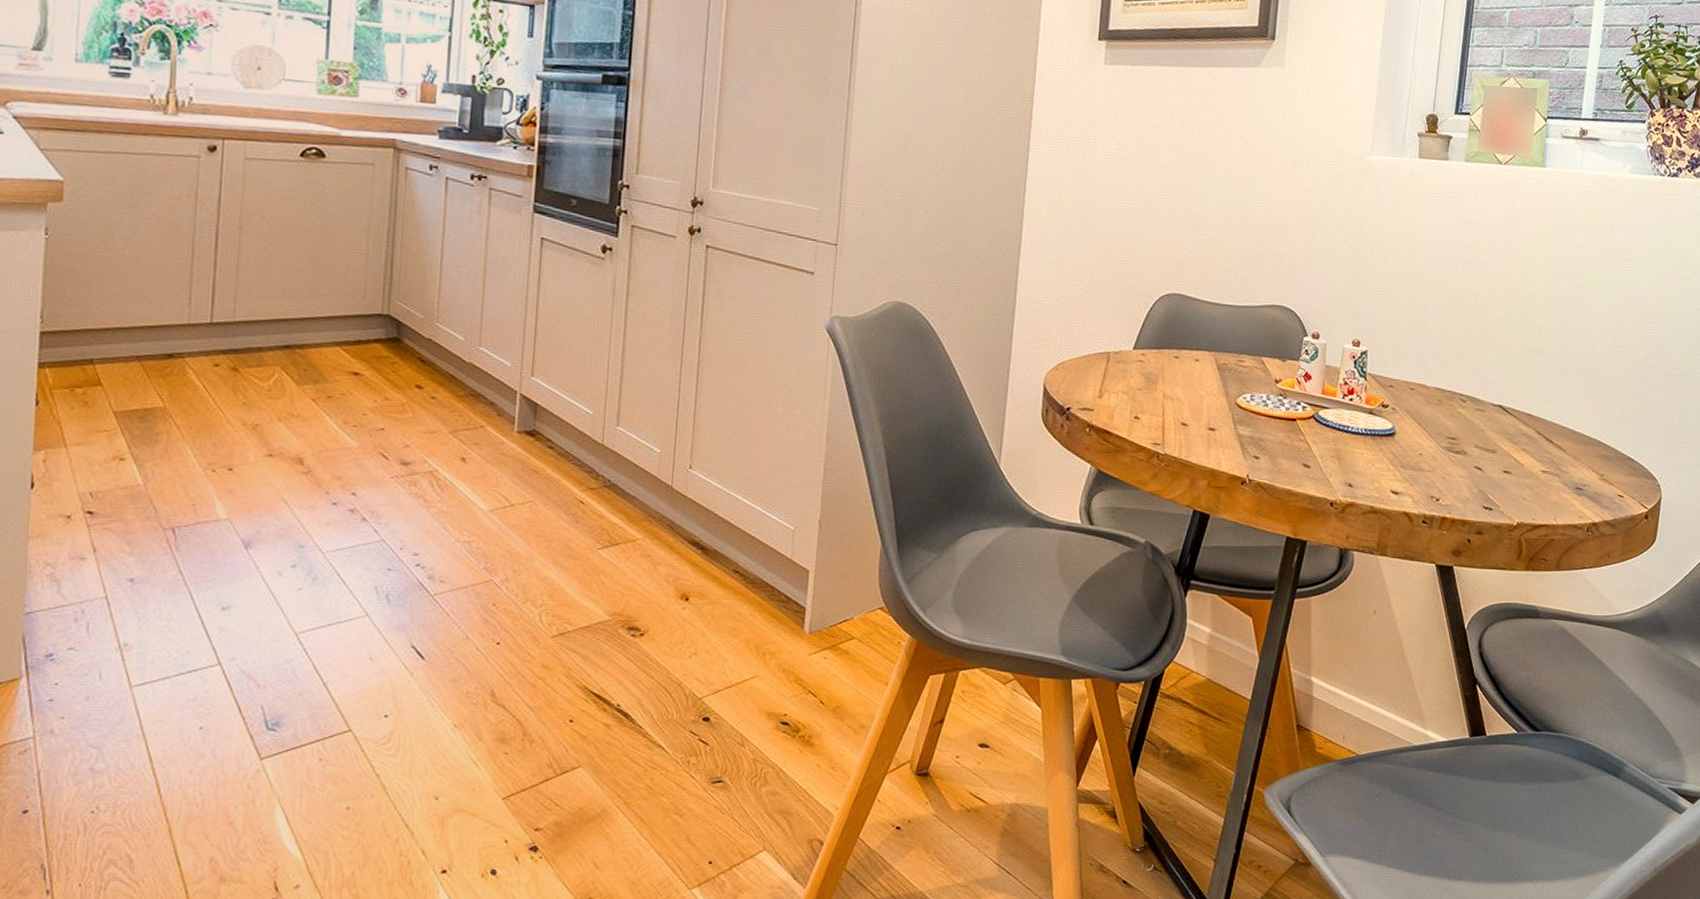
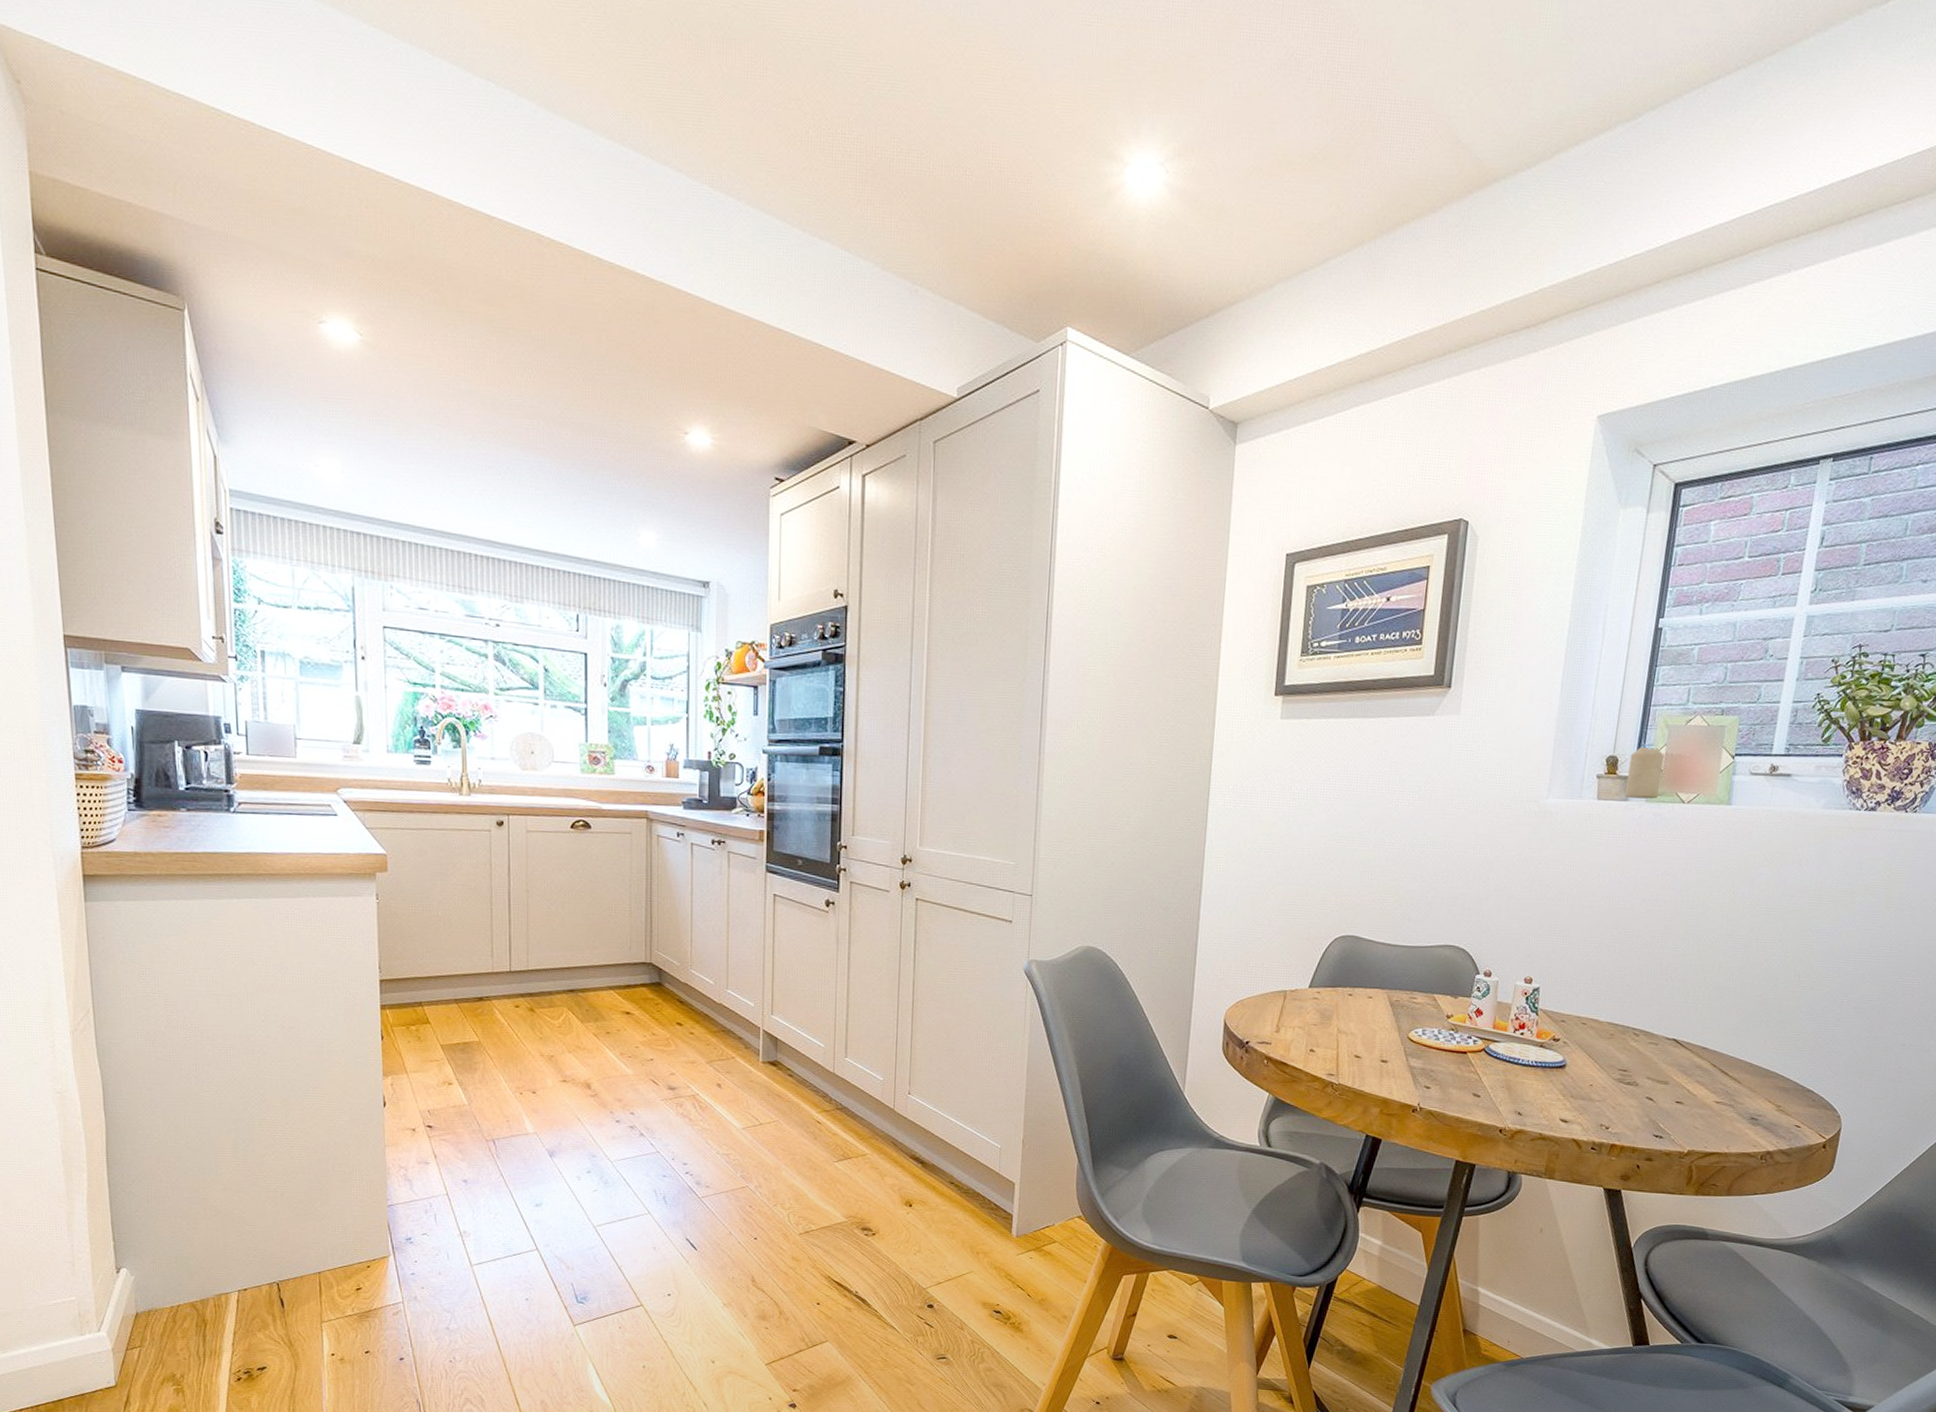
candle: none [1445,106,1481,159] -> present [1624,747,1664,799]

